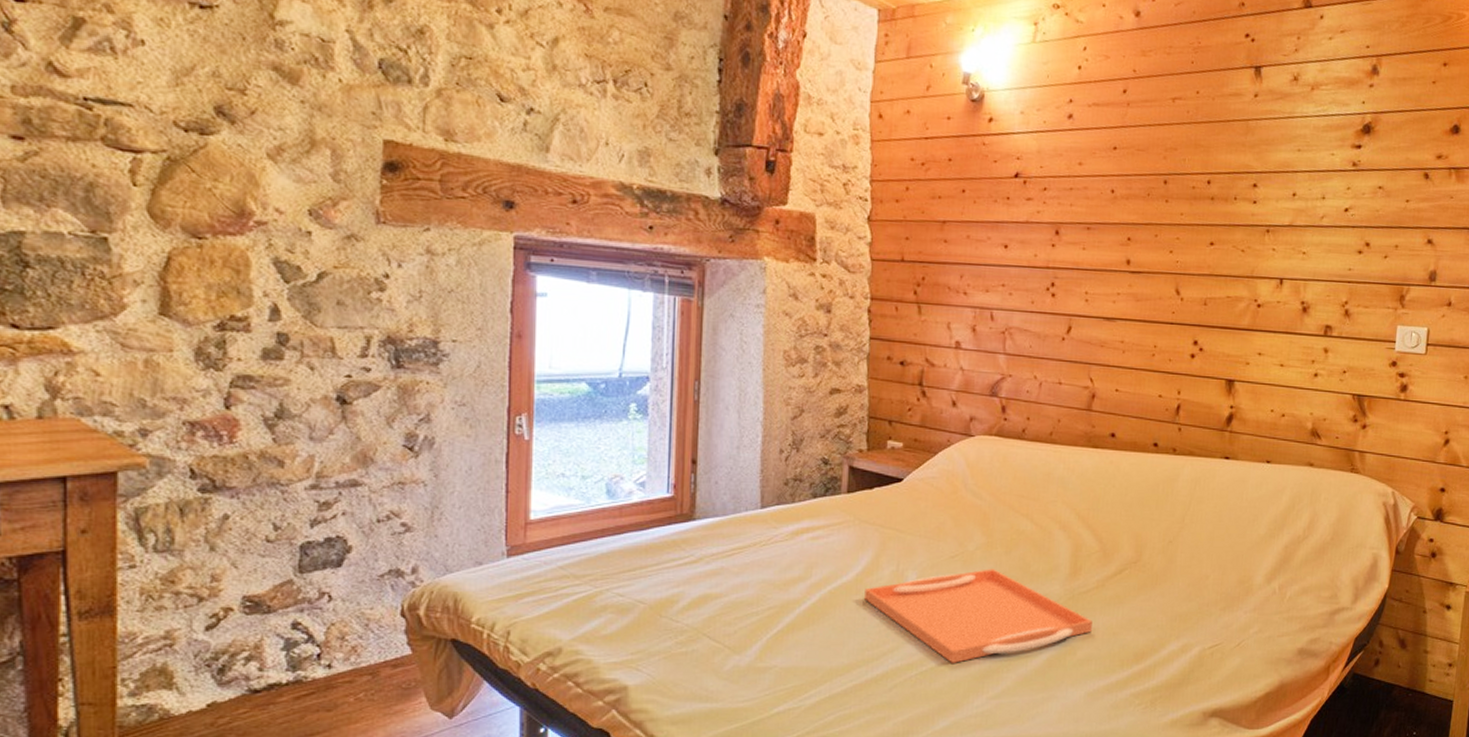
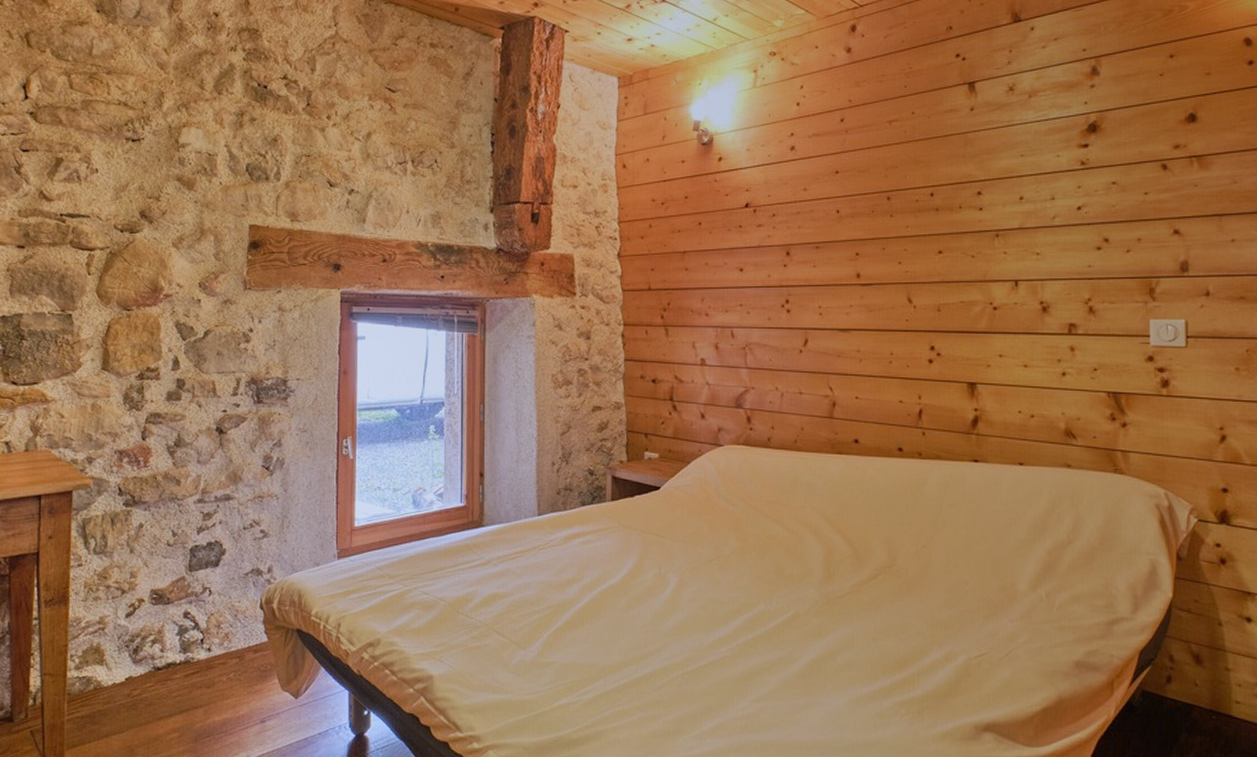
serving tray: present [864,569,1092,663] -> none [631,572,850,665]

